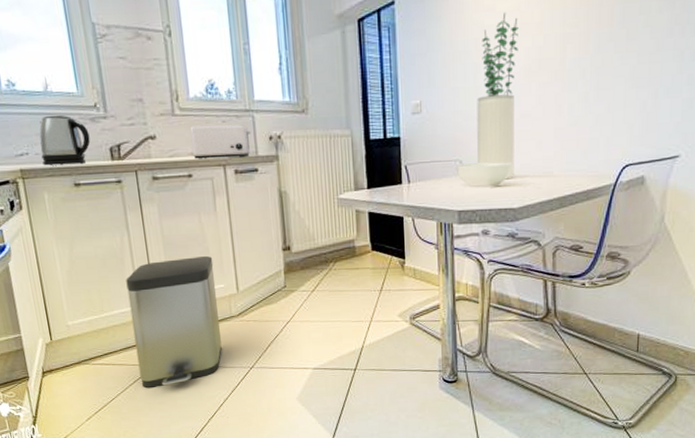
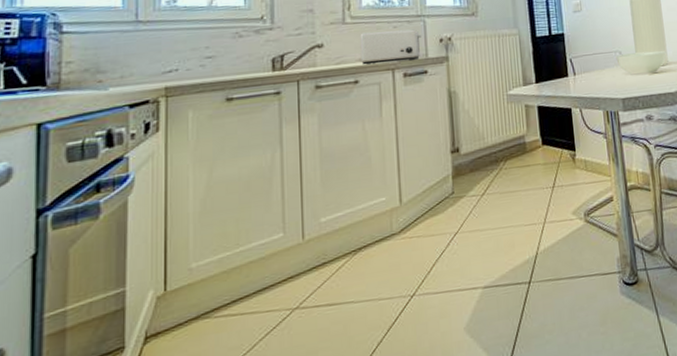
kettle: present [39,114,91,166] -> none [193,28,251,82]
pedal bin: present [126,256,222,389] -> none [272,166,379,341]

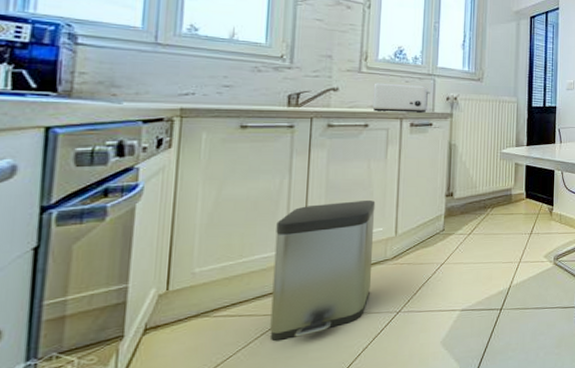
pedal bin: none [272,166,379,341] -> present [270,200,376,342]

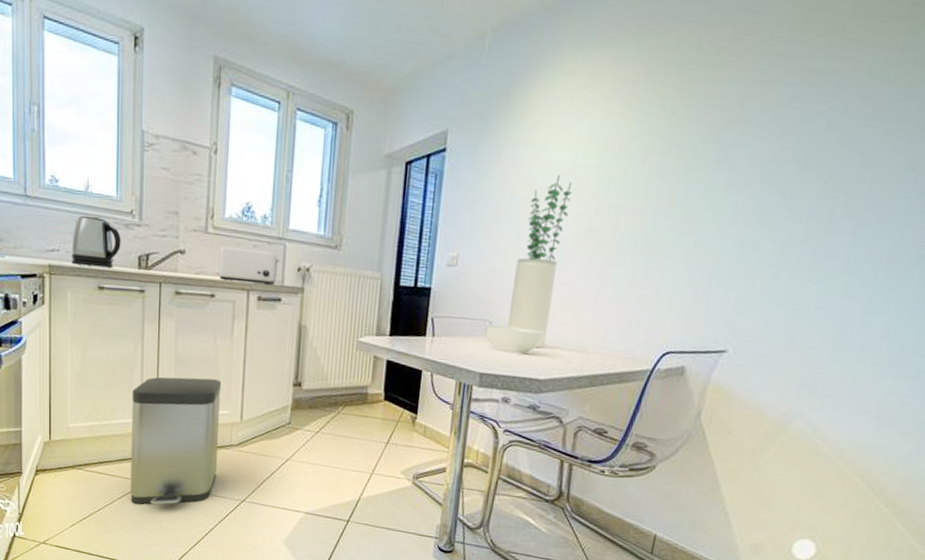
kettle: none [209,60,269,109] -> present [71,215,121,269]

